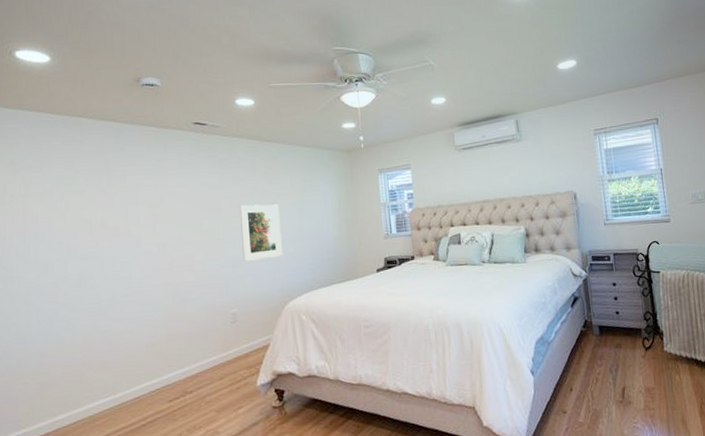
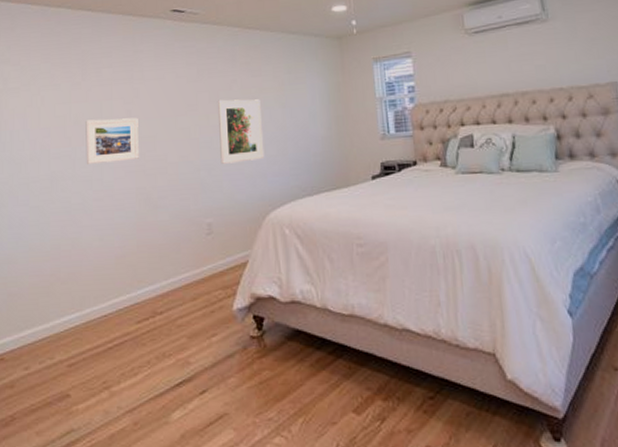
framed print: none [112,221,166,264] -> present [86,117,139,164]

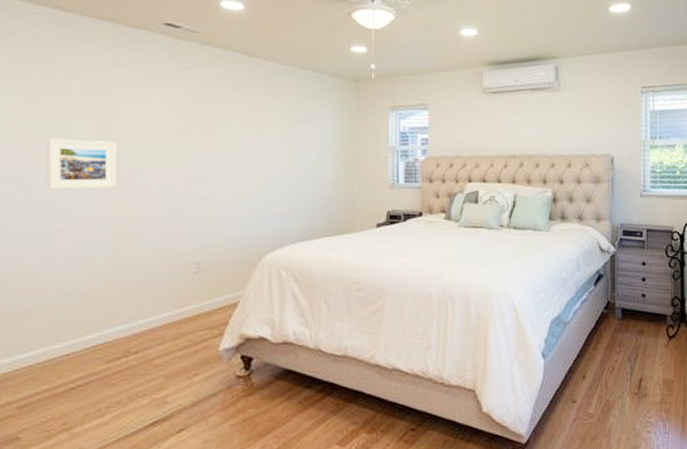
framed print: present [217,99,265,164] -> none [214,131,265,201]

